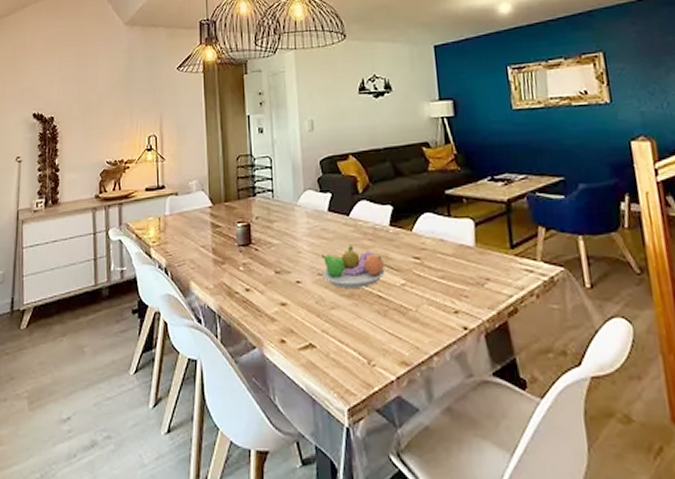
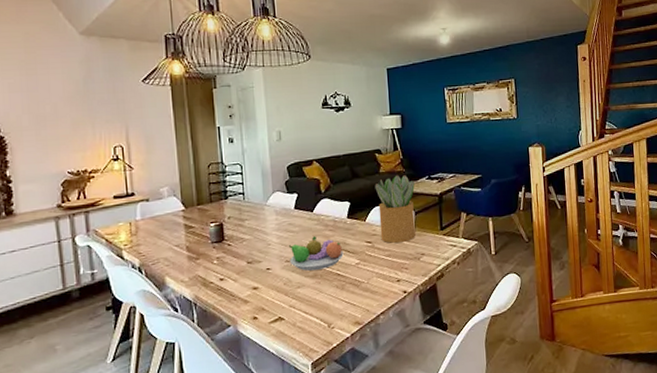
potted plant: none [422,174,477,261] -> present [375,174,416,243]

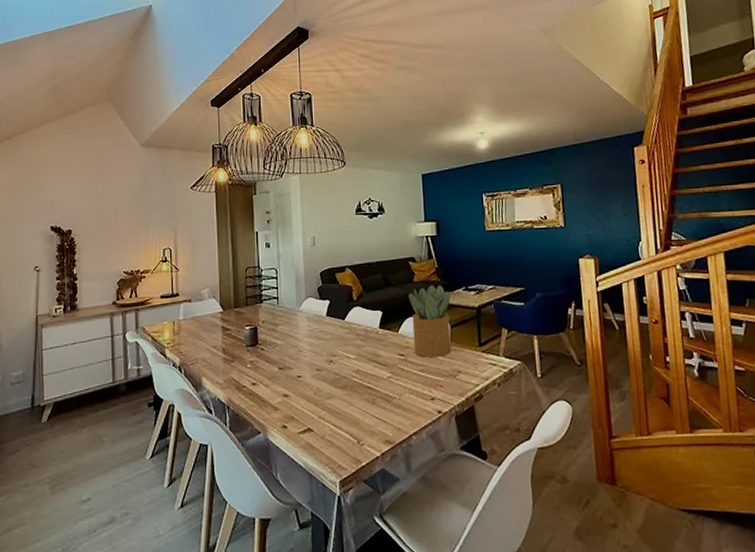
fruit bowl: present [289,236,344,271] -> none [320,345,375,381]

